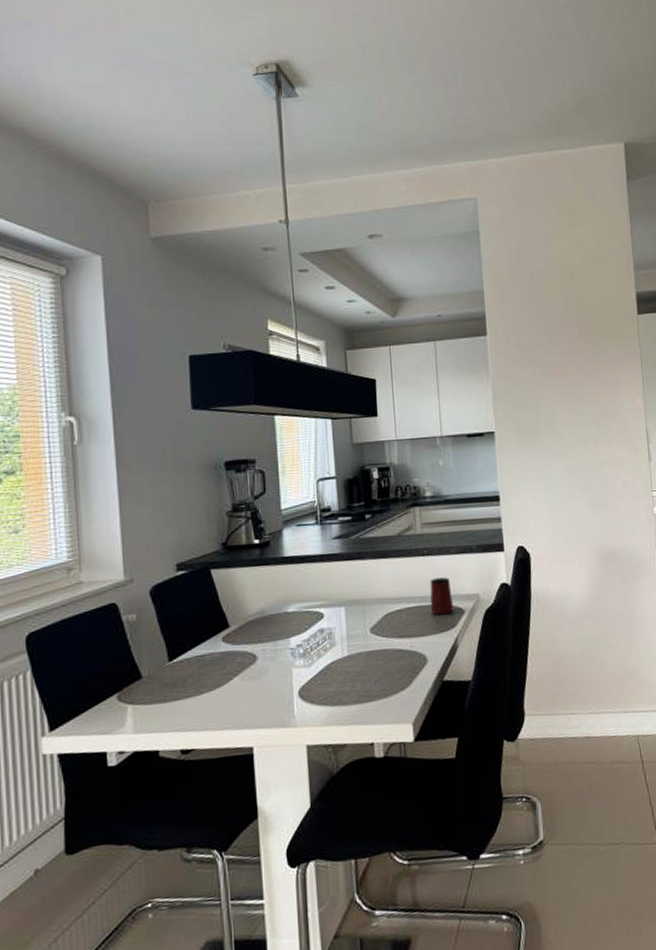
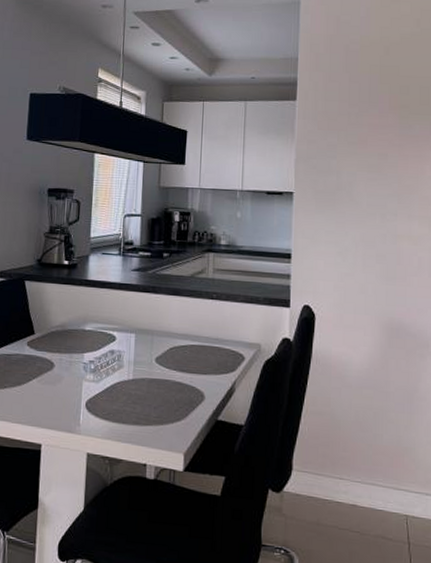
mug: present [430,577,453,615] -> none [213,322,235,358]

